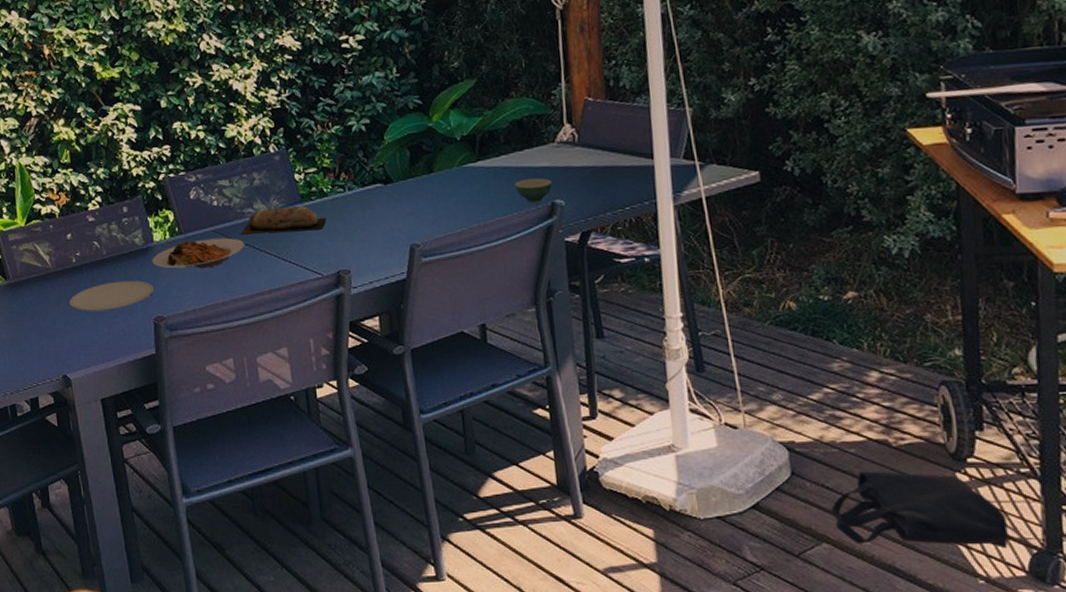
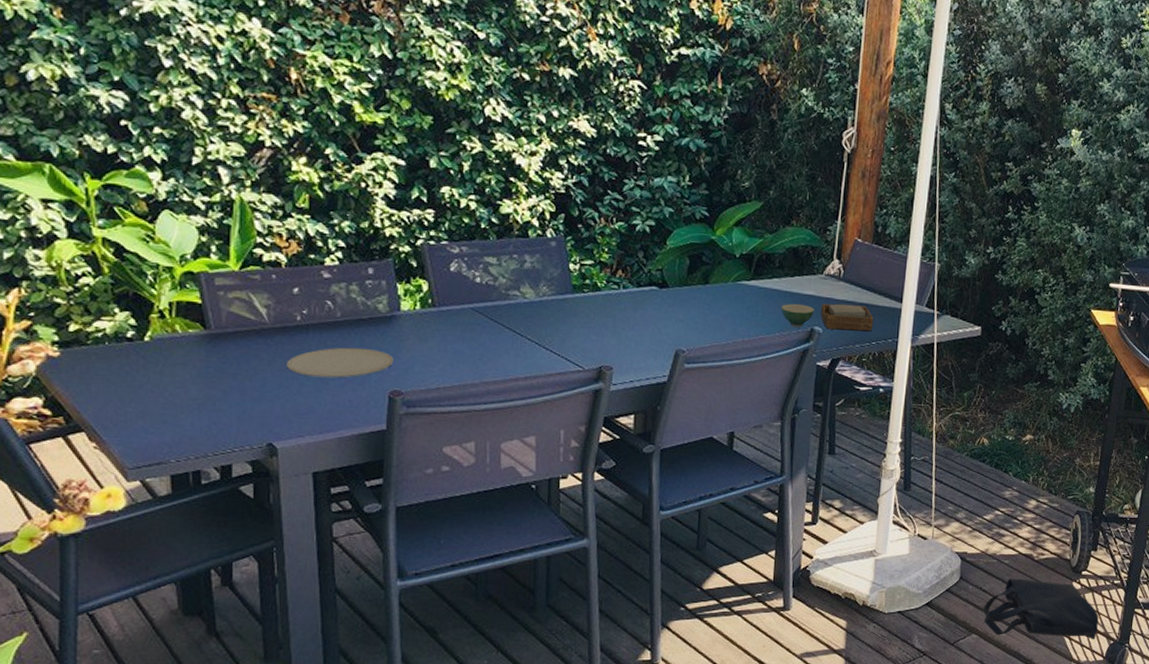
salad: present [152,237,245,269] -> none [395,314,506,347]
bread loaf: present [241,205,327,235] -> none [503,294,597,323]
napkin holder: none [559,168,624,201] -> present [820,303,874,332]

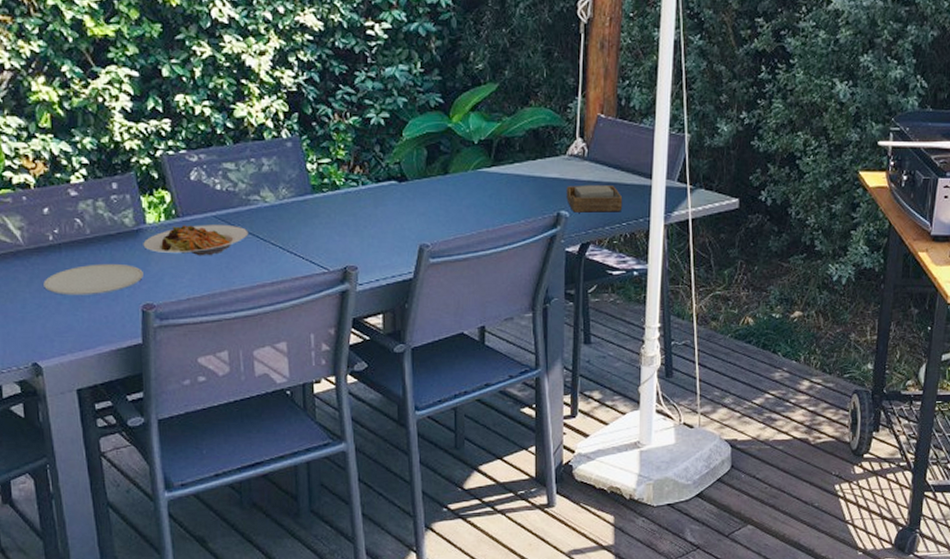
salad: none [395,314,506,347] -> present [143,224,249,256]
bowl: present [781,303,814,328] -> none [524,188,559,213]
tote bag: present [983,578,1099,640] -> none [758,464,885,527]

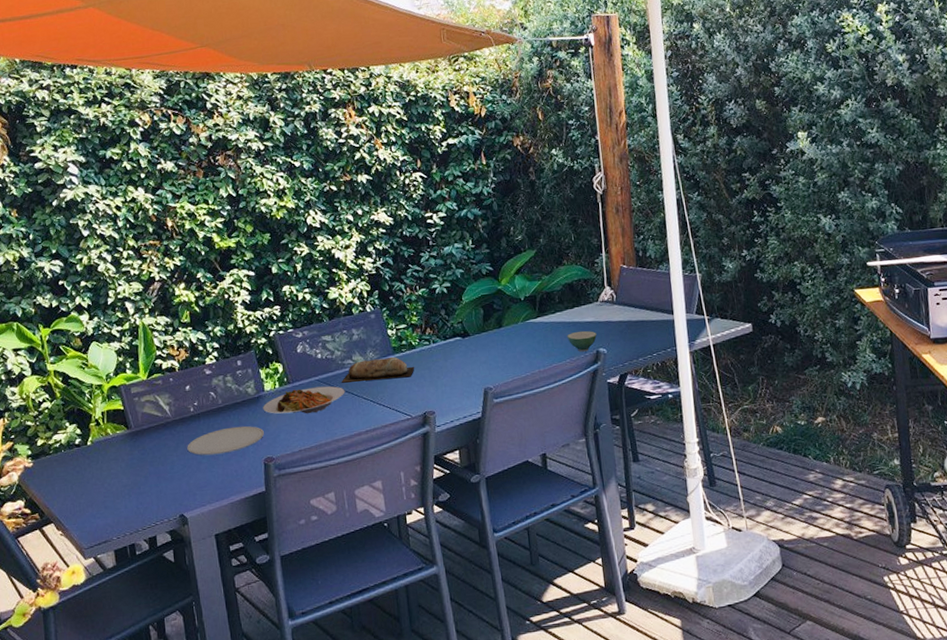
bread loaf: none [245,196,338,224] -> present [342,356,415,383]
bowl: none [524,188,559,213] -> present [567,330,597,352]
napkin holder: present [566,184,623,213] -> none [601,322,652,349]

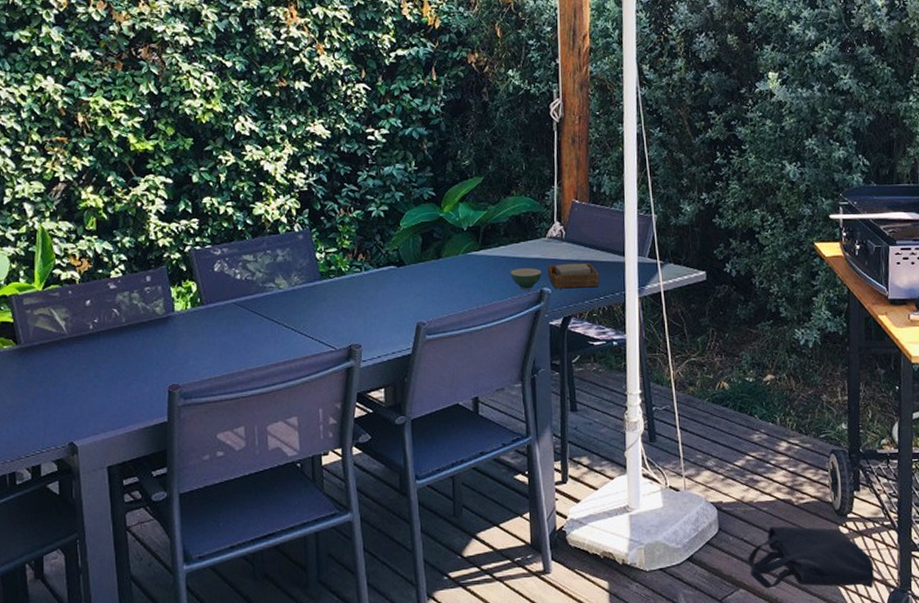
plate: present [187,426,264,456] -> none [83,348,171,379]
salad: present [263,385,345,414] -> none [171,310,264,340]
bread loaf: present [342,356,415,383] -> none [261,282,343,308]
napkin holder: none [601,322,652,349] -> present [548,262,600,289]
tote bag: none [812,559,938,620] -> present [748,526,874,589]

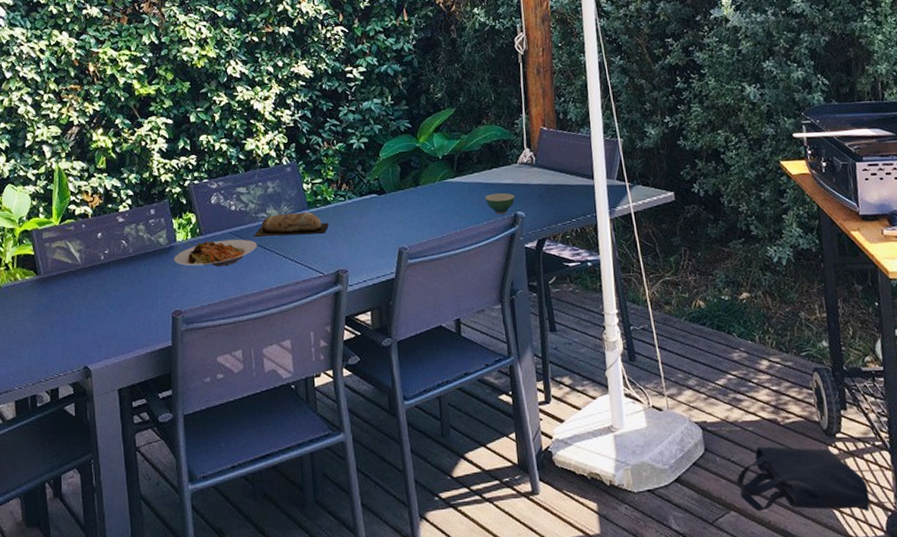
salad: none [171,310,264,340] -> present [174,239,258,267]
bread loaf: none [261,282,343,308] -> present [255,211,329,237]
napkin holder: present [548,262,600,289] -> none [520,186,571,213]

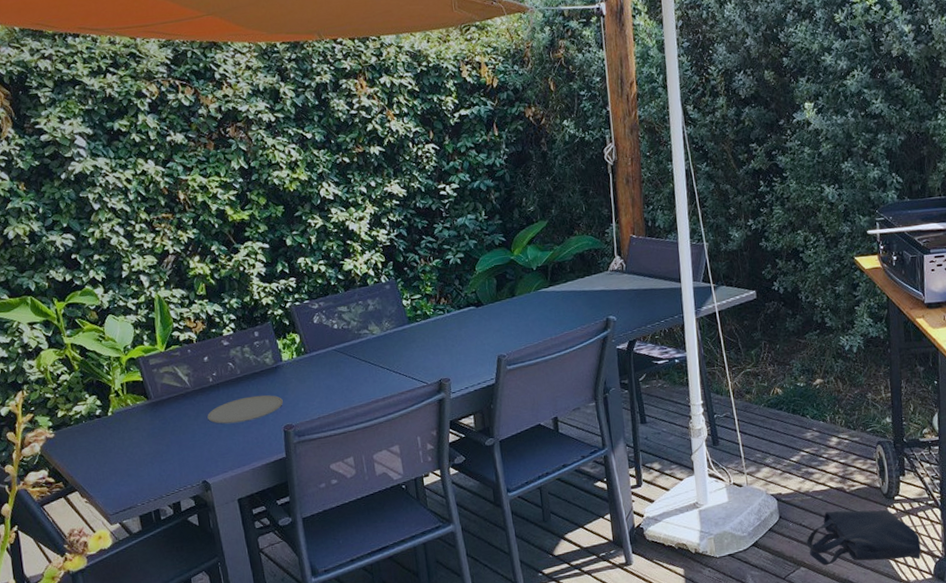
plate: none [95,276,174,306] -> present [207,395,283,425]
salad: present [174,239,258,267] -> none [281,355,362,383]
bread loaf: present [255,211,329,237] -> none [358,326,430,352]
bowl: present [484,192,515,215] -> none [578,299,607,320]

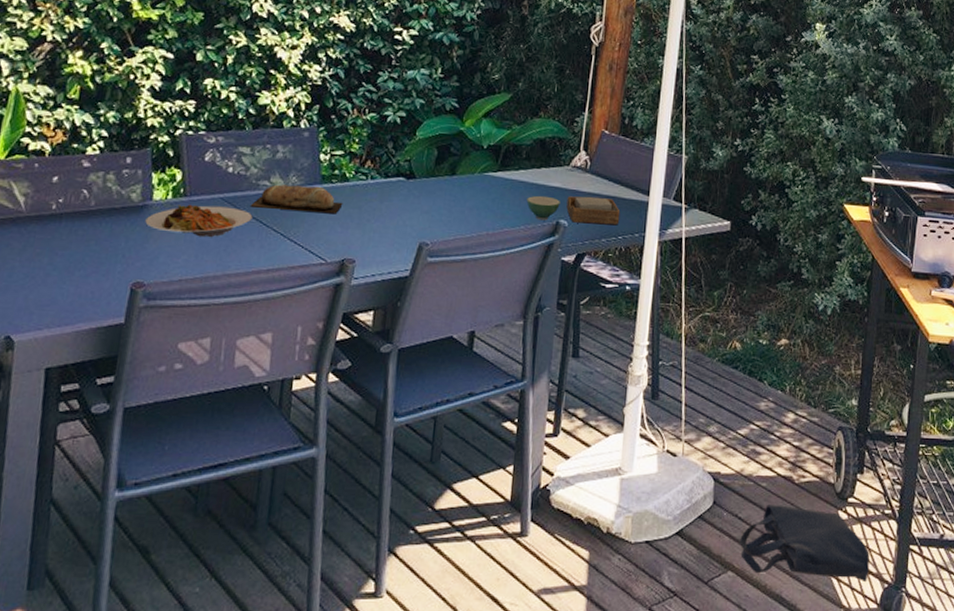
plate: present [207,395,283,425] -> none [35,236,140,269]
salad: none [281,355,362,383] -> present [145,204,253,237]
bread loaf: none [358,326,430,352] -> present [251,184,343,214]
bowl: none [578,299,607,320] -> present [526,195,560,221]
napkin holder: none [611,291,660,317] -> present [566,196,621,226]

